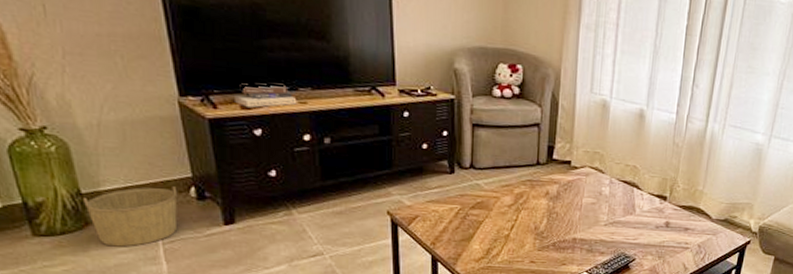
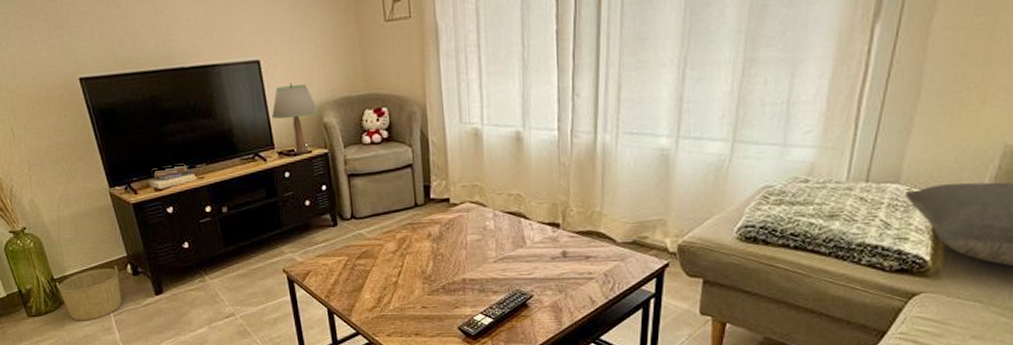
table lamp: none [397,21,450,97] -> present [271,83,319,155]

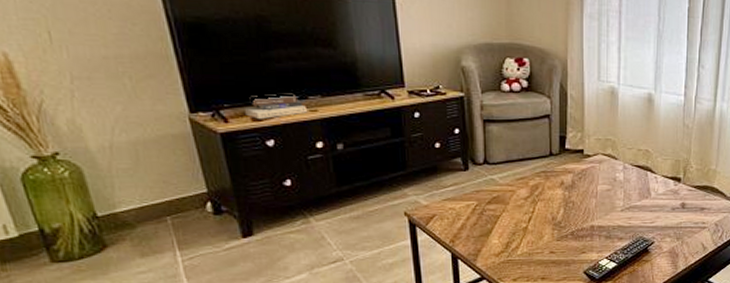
basket: present [56,266,122,321] -> none [100,203,196,268]
table lamp: present [271,83,319,155] -> none [403,22,457,96]

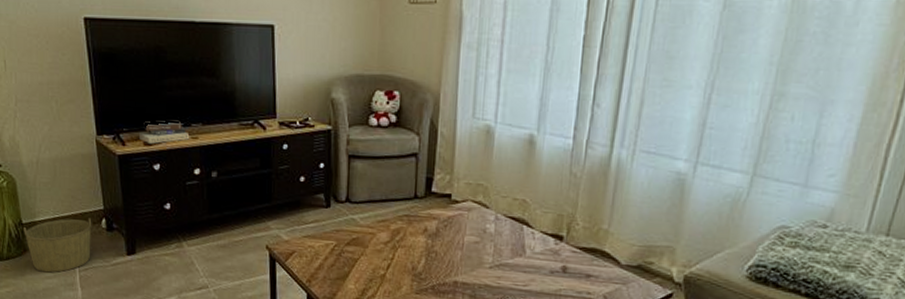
basket: none [100,203,196,268] -> present [24,218,92,273]

